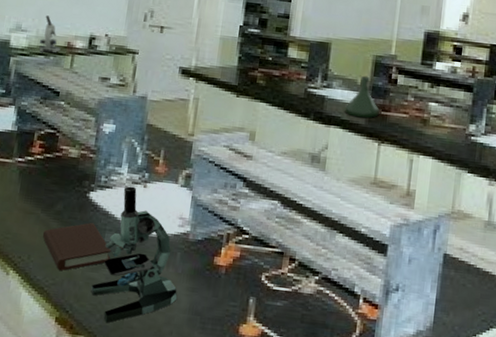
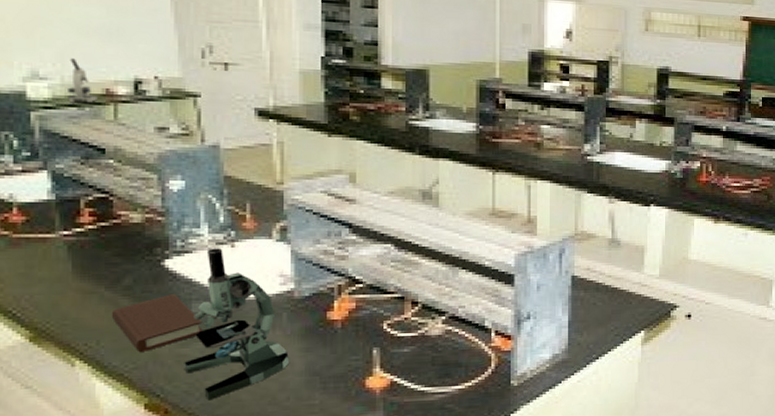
flask: present [345,75,379,119] -> none [453,102,490,148]

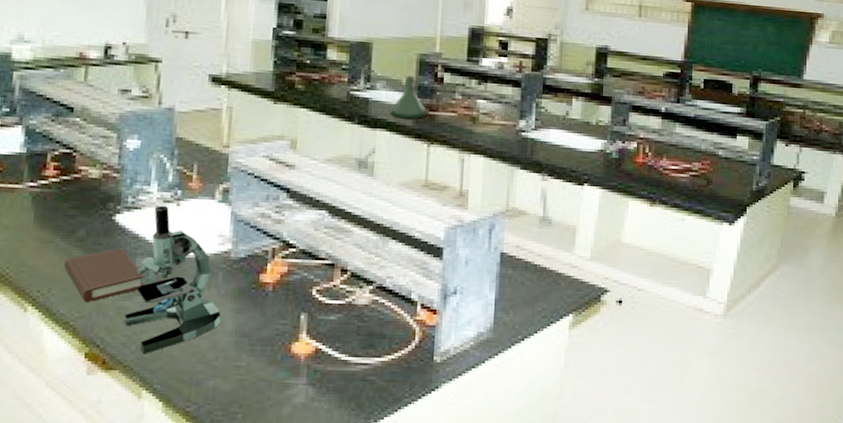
microscope: present [68,58,97,104] -> none [46,24,72,66]
flask: none [453,102,490,148] -> present [391,75,427,120]

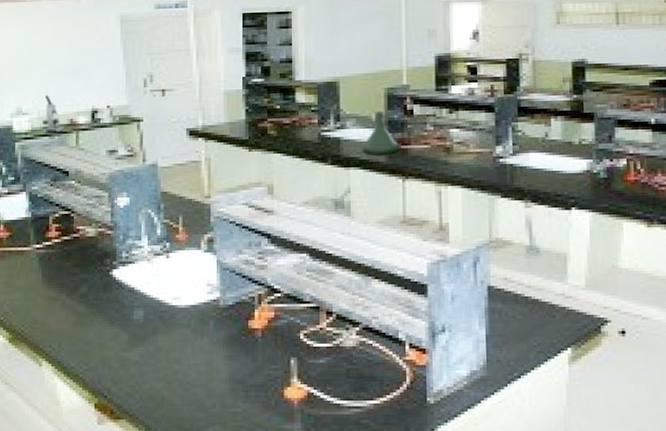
microscope: none [46,24,72,66] -> present [42,95,64,133]
book: present [63,248,145,303] -> none [70,302,143,356]
microscope: present [123,205,222,354] -> none [127,258,216,403]

